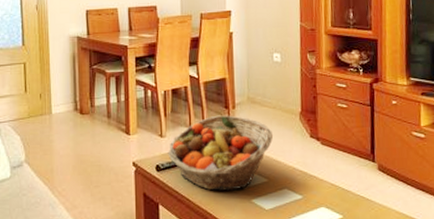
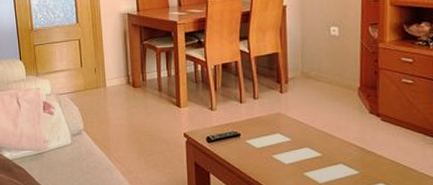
fruit basket: present [167,115,273,191] -> none [218,90,328,163]

